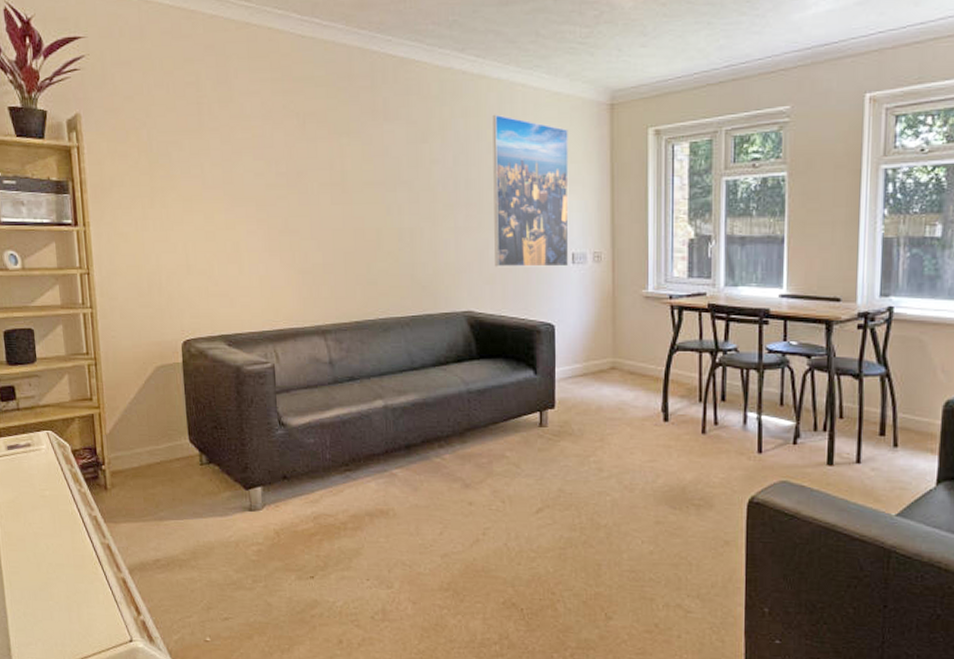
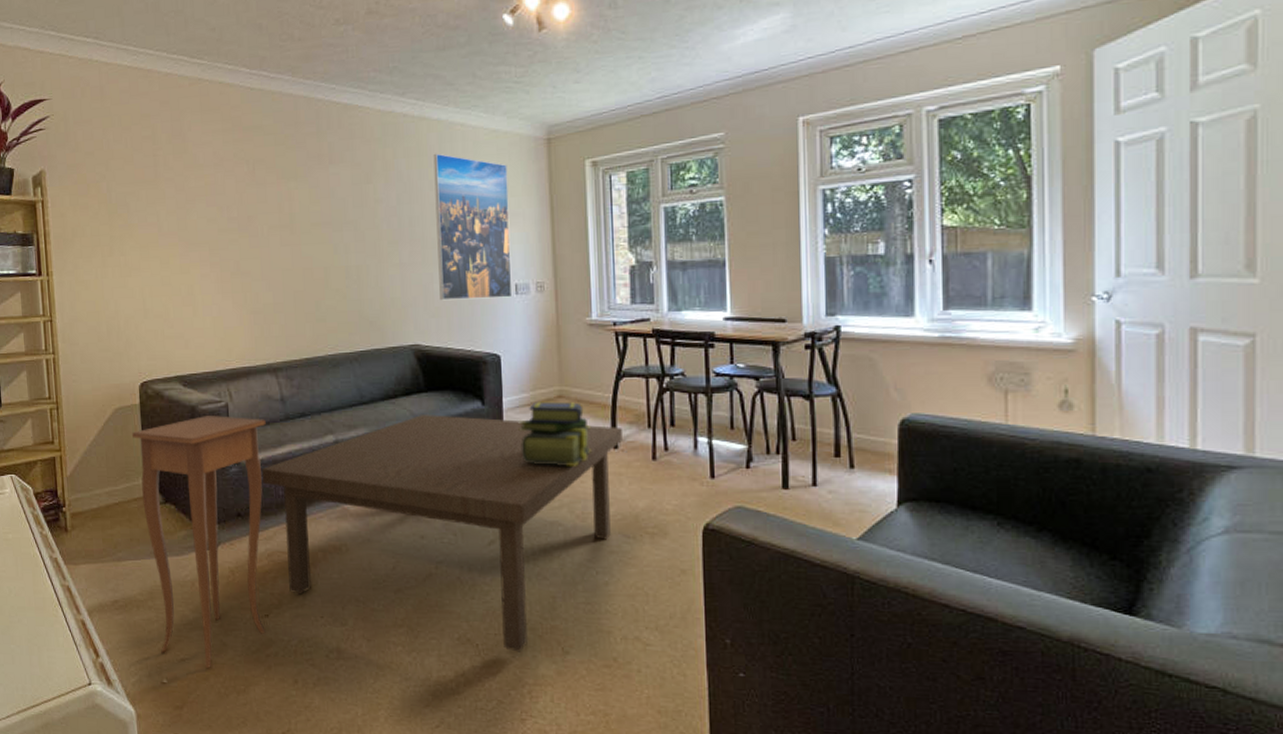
side table: none [174,375,314,627] -> present [131,415,266,668]
coffee table: none [308,382,673,617] -> present [261,415,622,652]
stack of books: none [570,372,642,438] -> present [518,401,591,466]

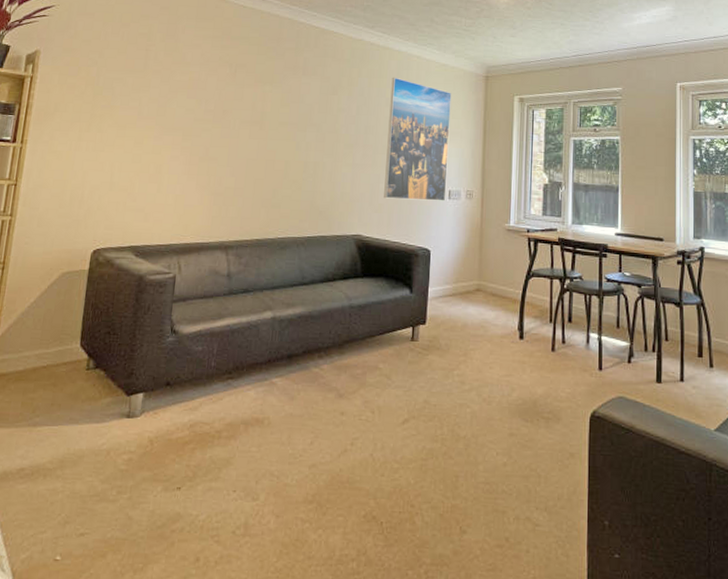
side table: present [131,415,266,668] -> none [60,284,210,544]
coffee table: present [261,415,622,652] -> none [196,298,528,531]
stack of books: present [518,401,591,466] -> none [440,293,502,353]

